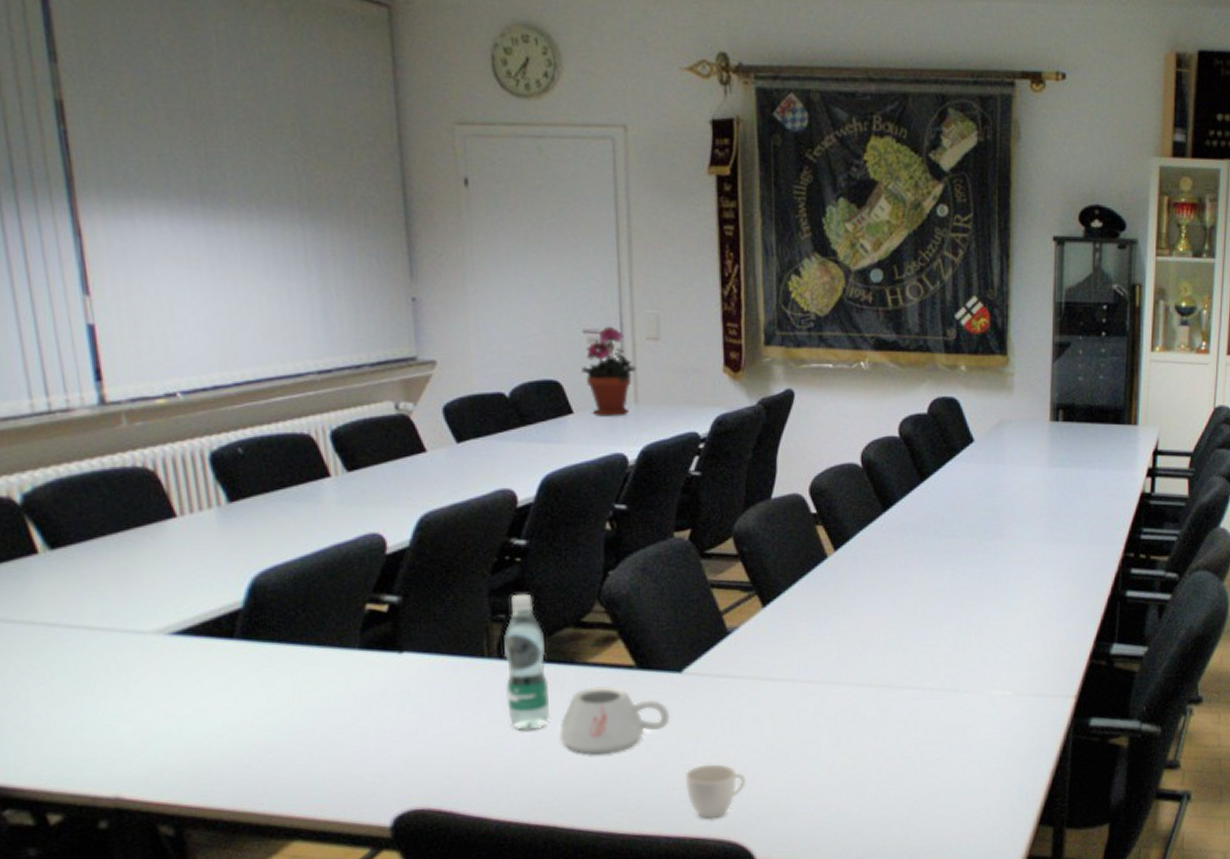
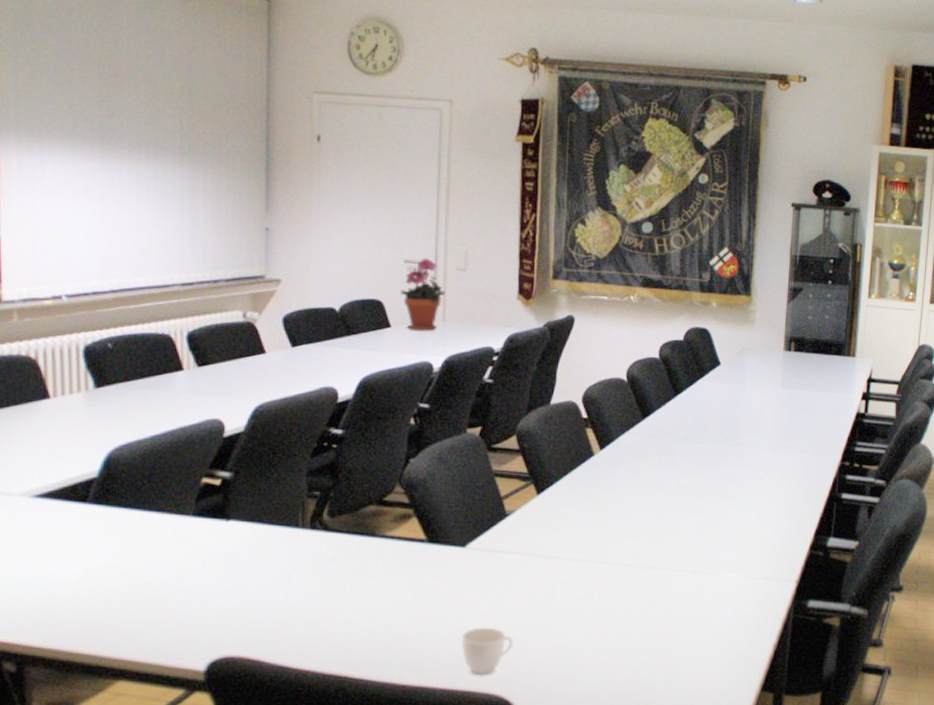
bottle: present [504,593,549,730] -> none [315,474,352,591]
cup: present [558,686,671,754] -> none [356,557,453,615]

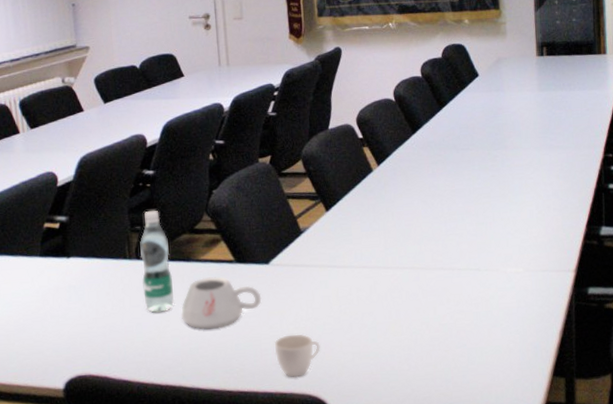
bottle: none [315,474,352,591] -> present [140,210,174,313]
cup: none [356,557,453,615] -> present [180,277,262,329]
potted plant: present [401,258,446,333] -> none [189,12,227,78]

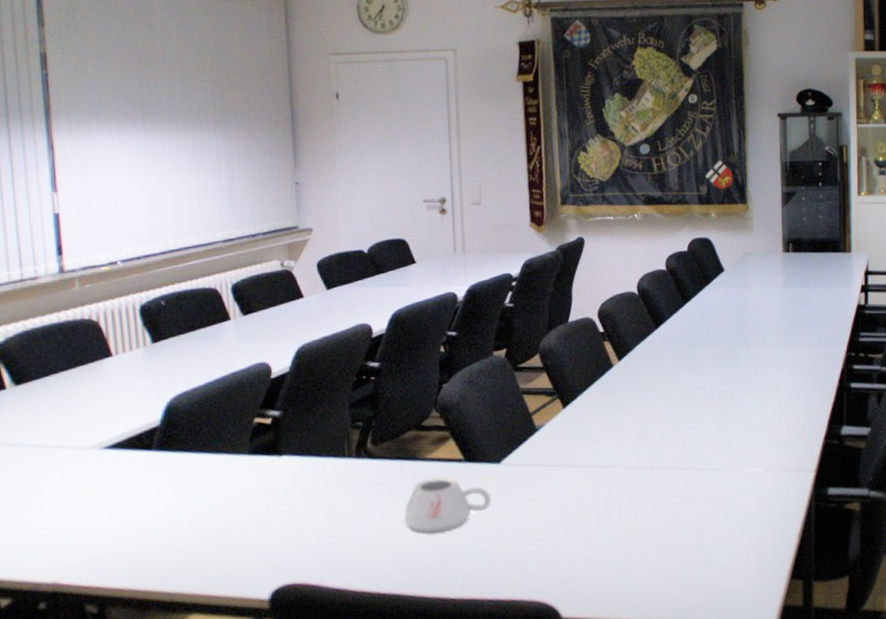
bottle: present [140,210,174,313] -> none [361,405,396,515]
cup: present [274,333,320,378] -> none [503,537,553,584]

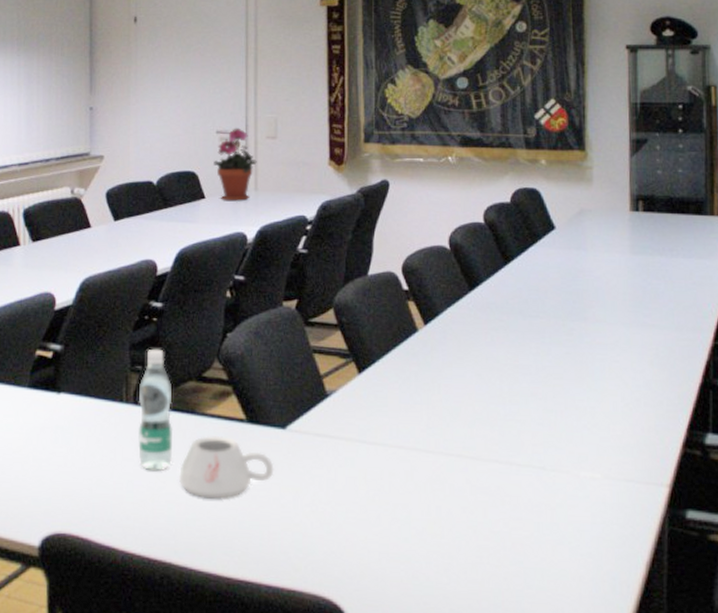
bottle: none [361,405,396,515] -> present [138,348,173,470]
potted plant: none [422,196,464,266] -> present [214,128,257,203]

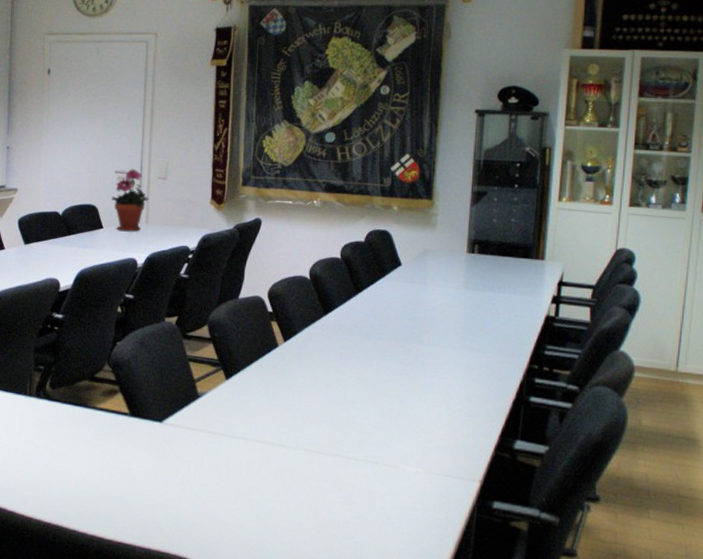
bottle: present [138,348,173,470] -> none [38,352,69,452]
cup: present [178,436,274,499] -> none [71,426,151,477]

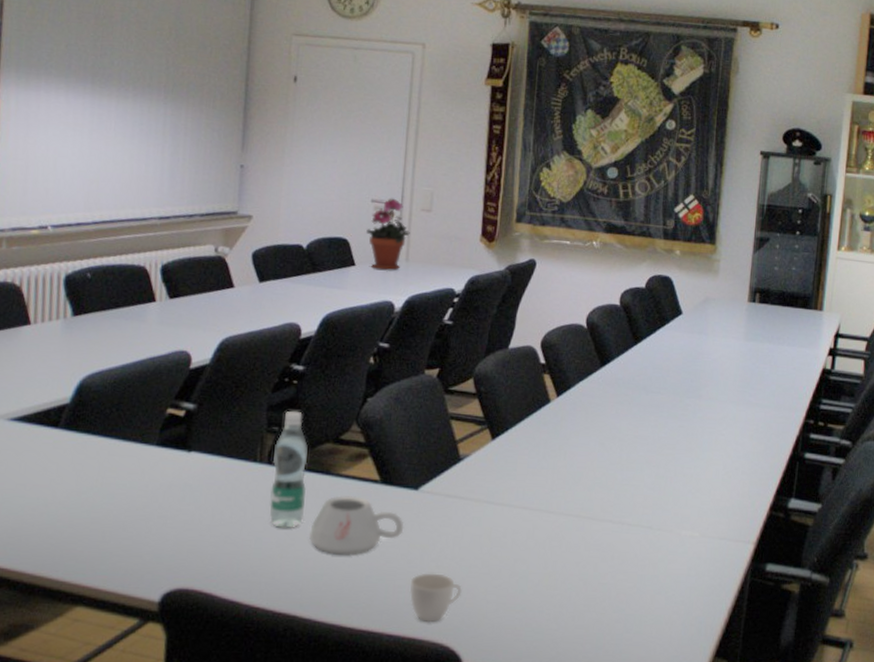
bottle: none [38,352,69,452] -> present [270,410,308,528]
cup: none [71,426,151,477] -> present [308,496,404,555]
cup: none [157,495,203,539] -> present [409,573,462,623]

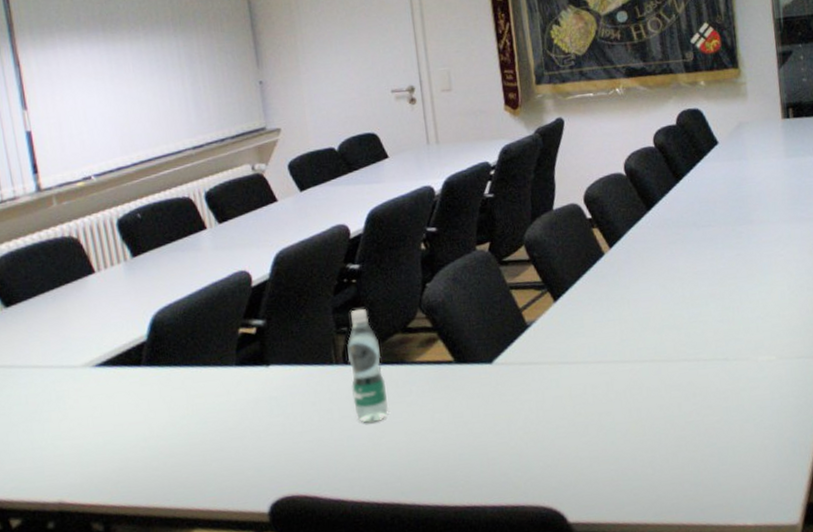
cup: present [308,496,404,555] -> none [396,380,487,439]
potted plant: present [366,198,410,272] -> none [392,84,435,159]
cup: present [409,573,462,623] -> none [502,439,554,489]

